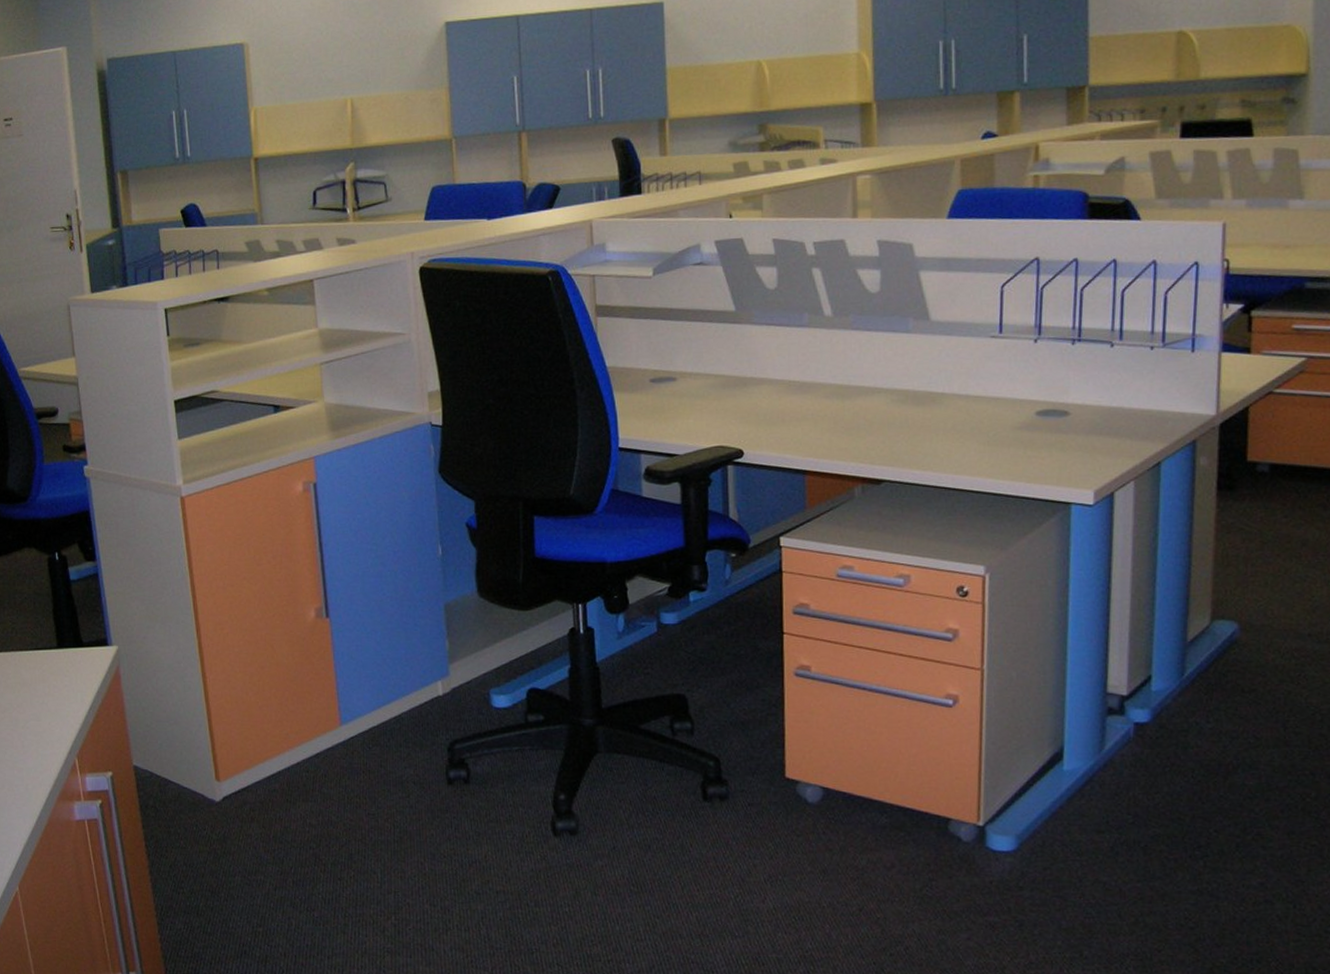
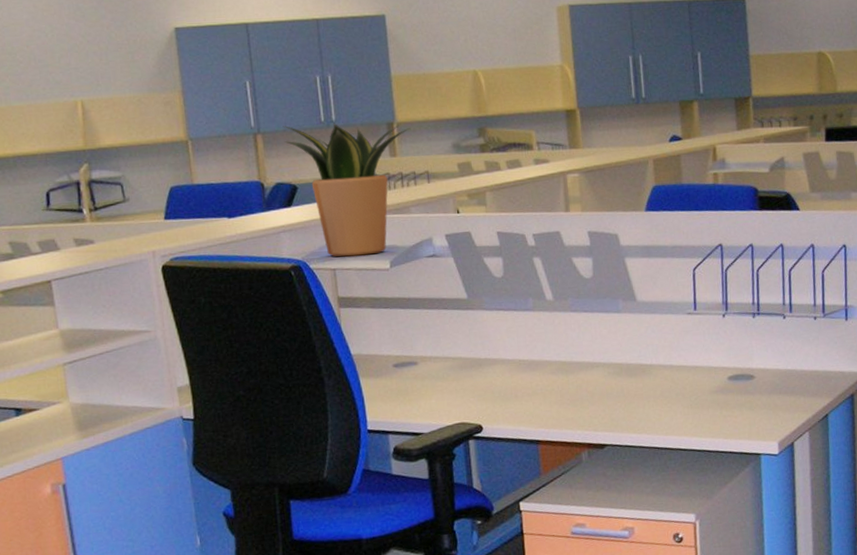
potted plant: none [548,119,683,263] -> present [282,122,410,257]

